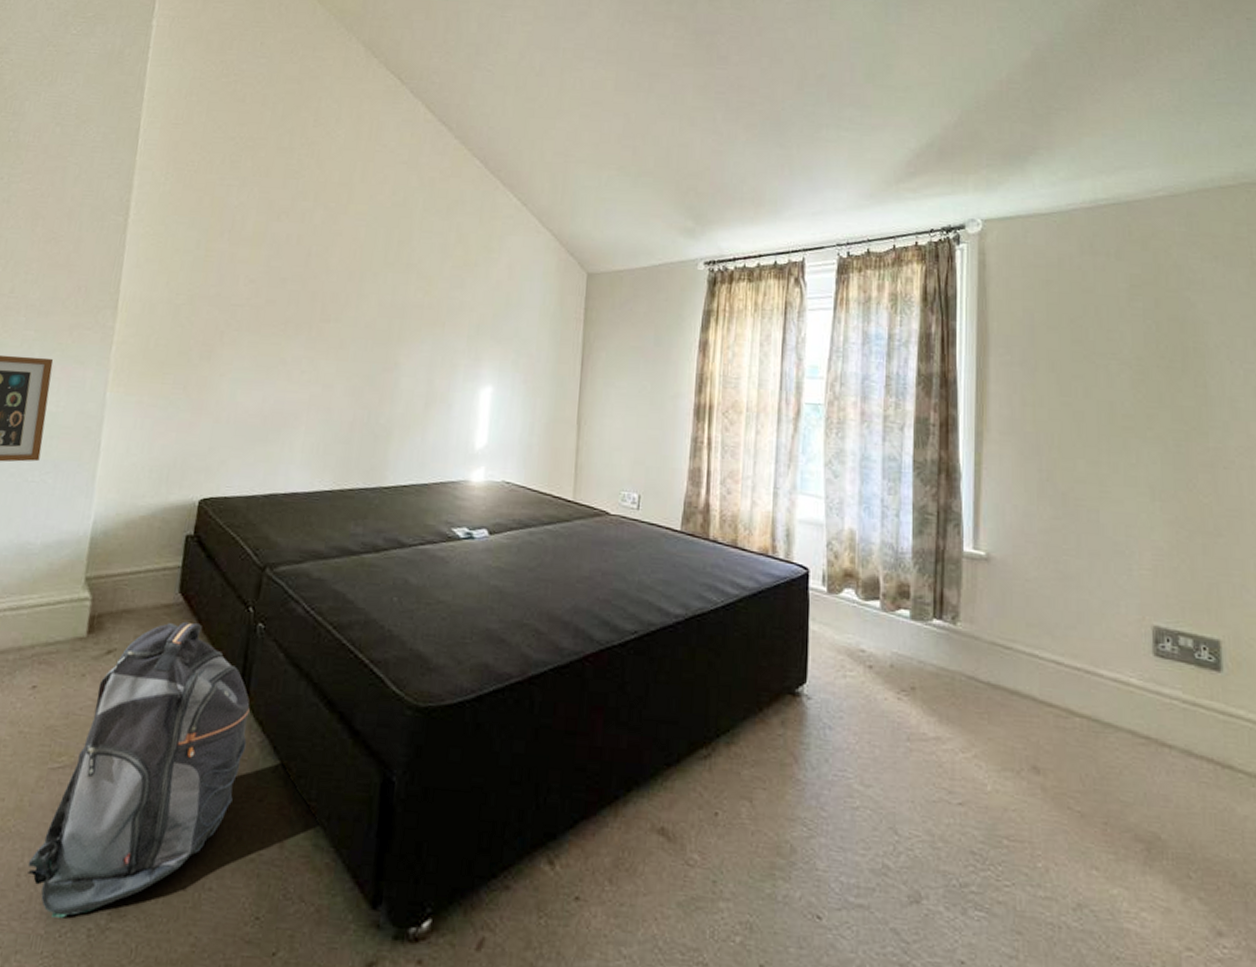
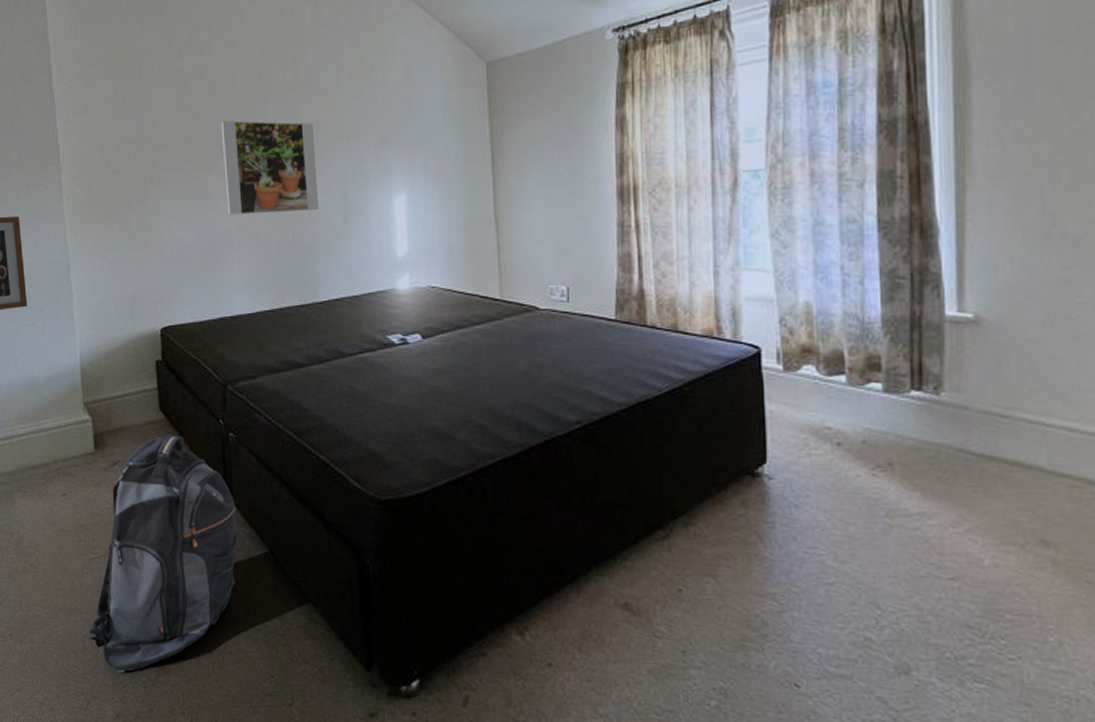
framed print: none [300,291,409,392] -> present [221,120,319,215]

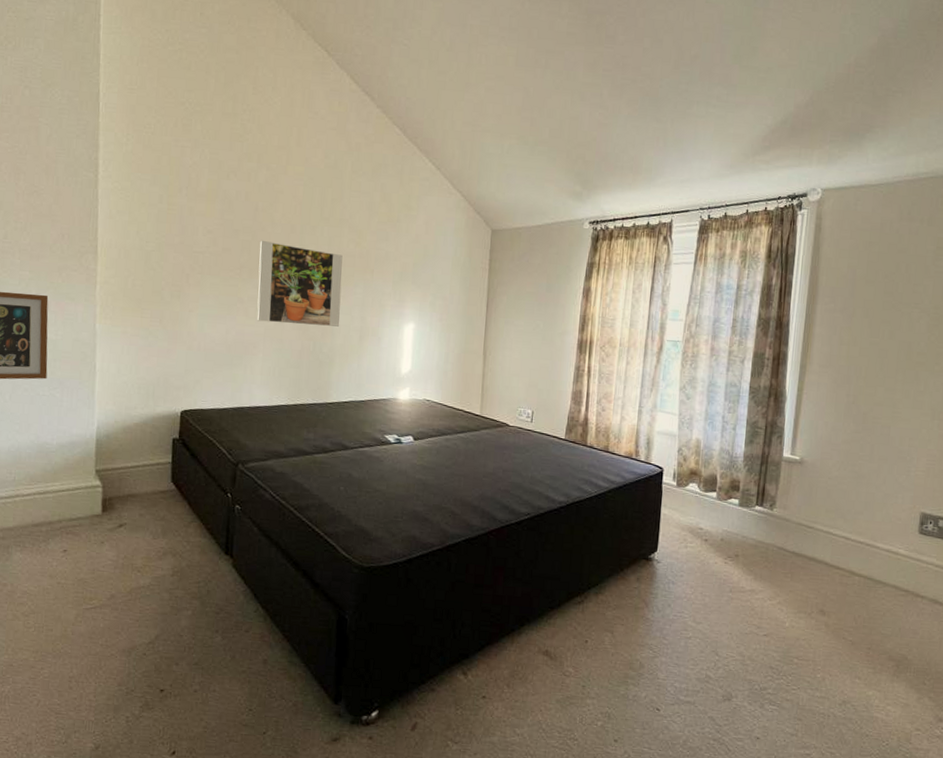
backpack: present [88,435,238,673] -> none [76,503,234,710]

